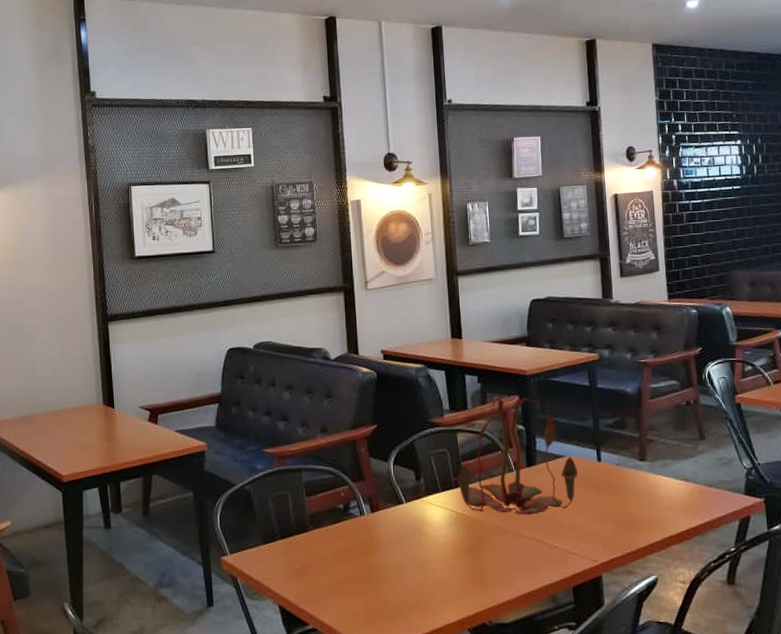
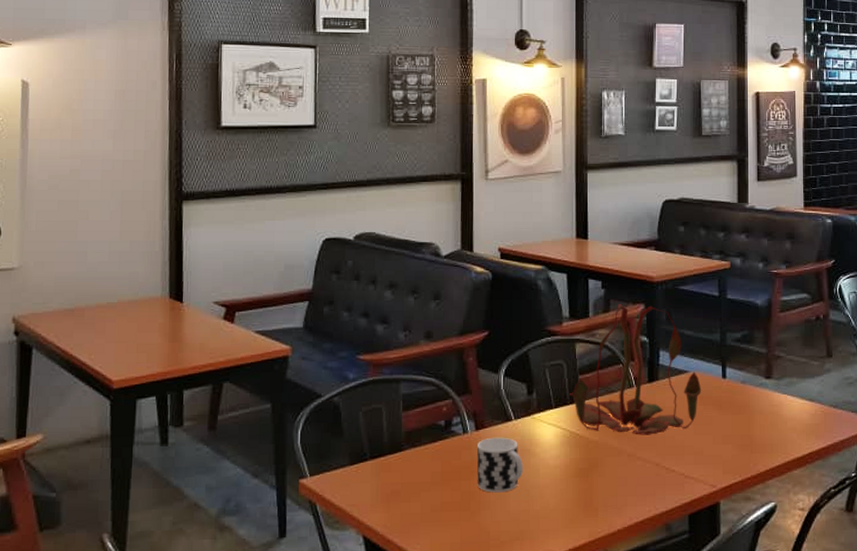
cup: none [374,518,416,568] -> present [477,437,523,493]

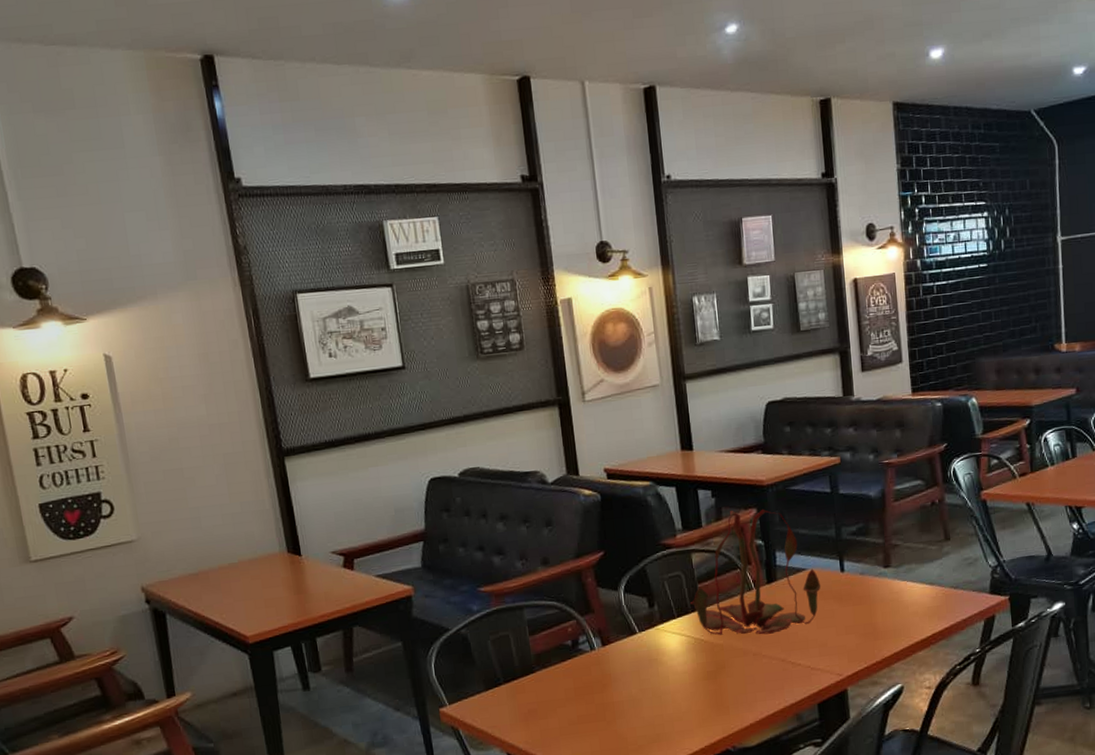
cup: present [477,437,523,493] -> none [606,650,653,702]

